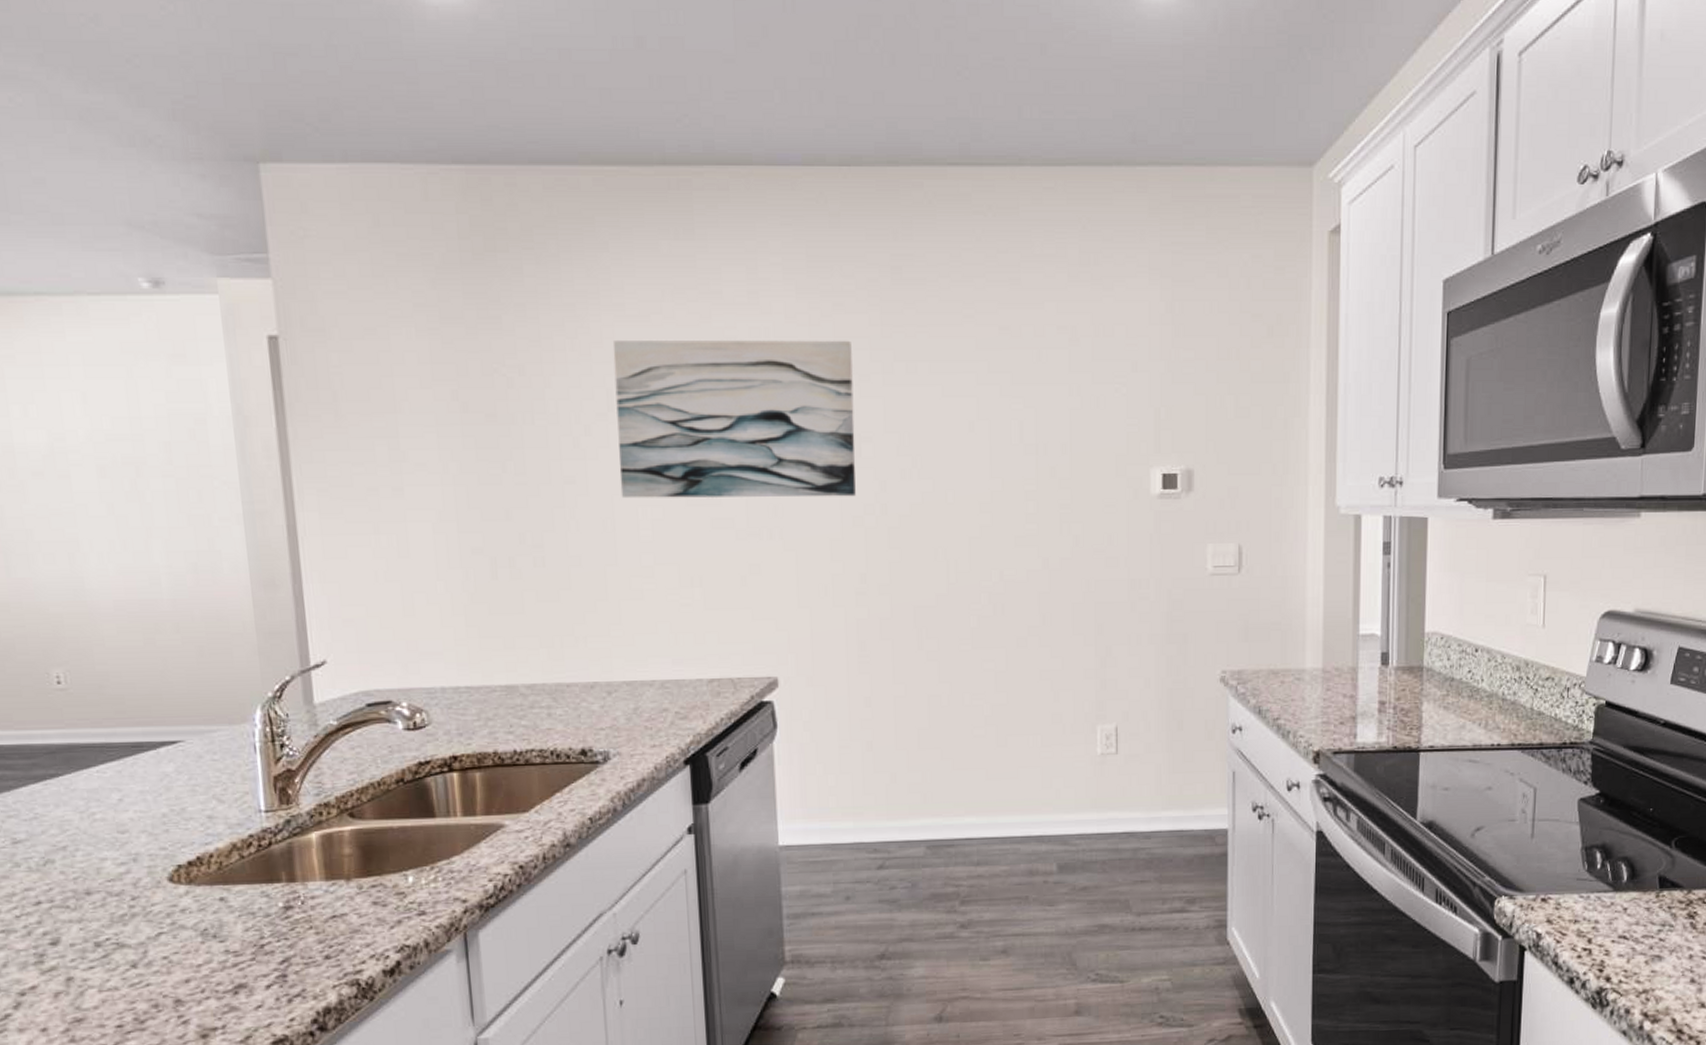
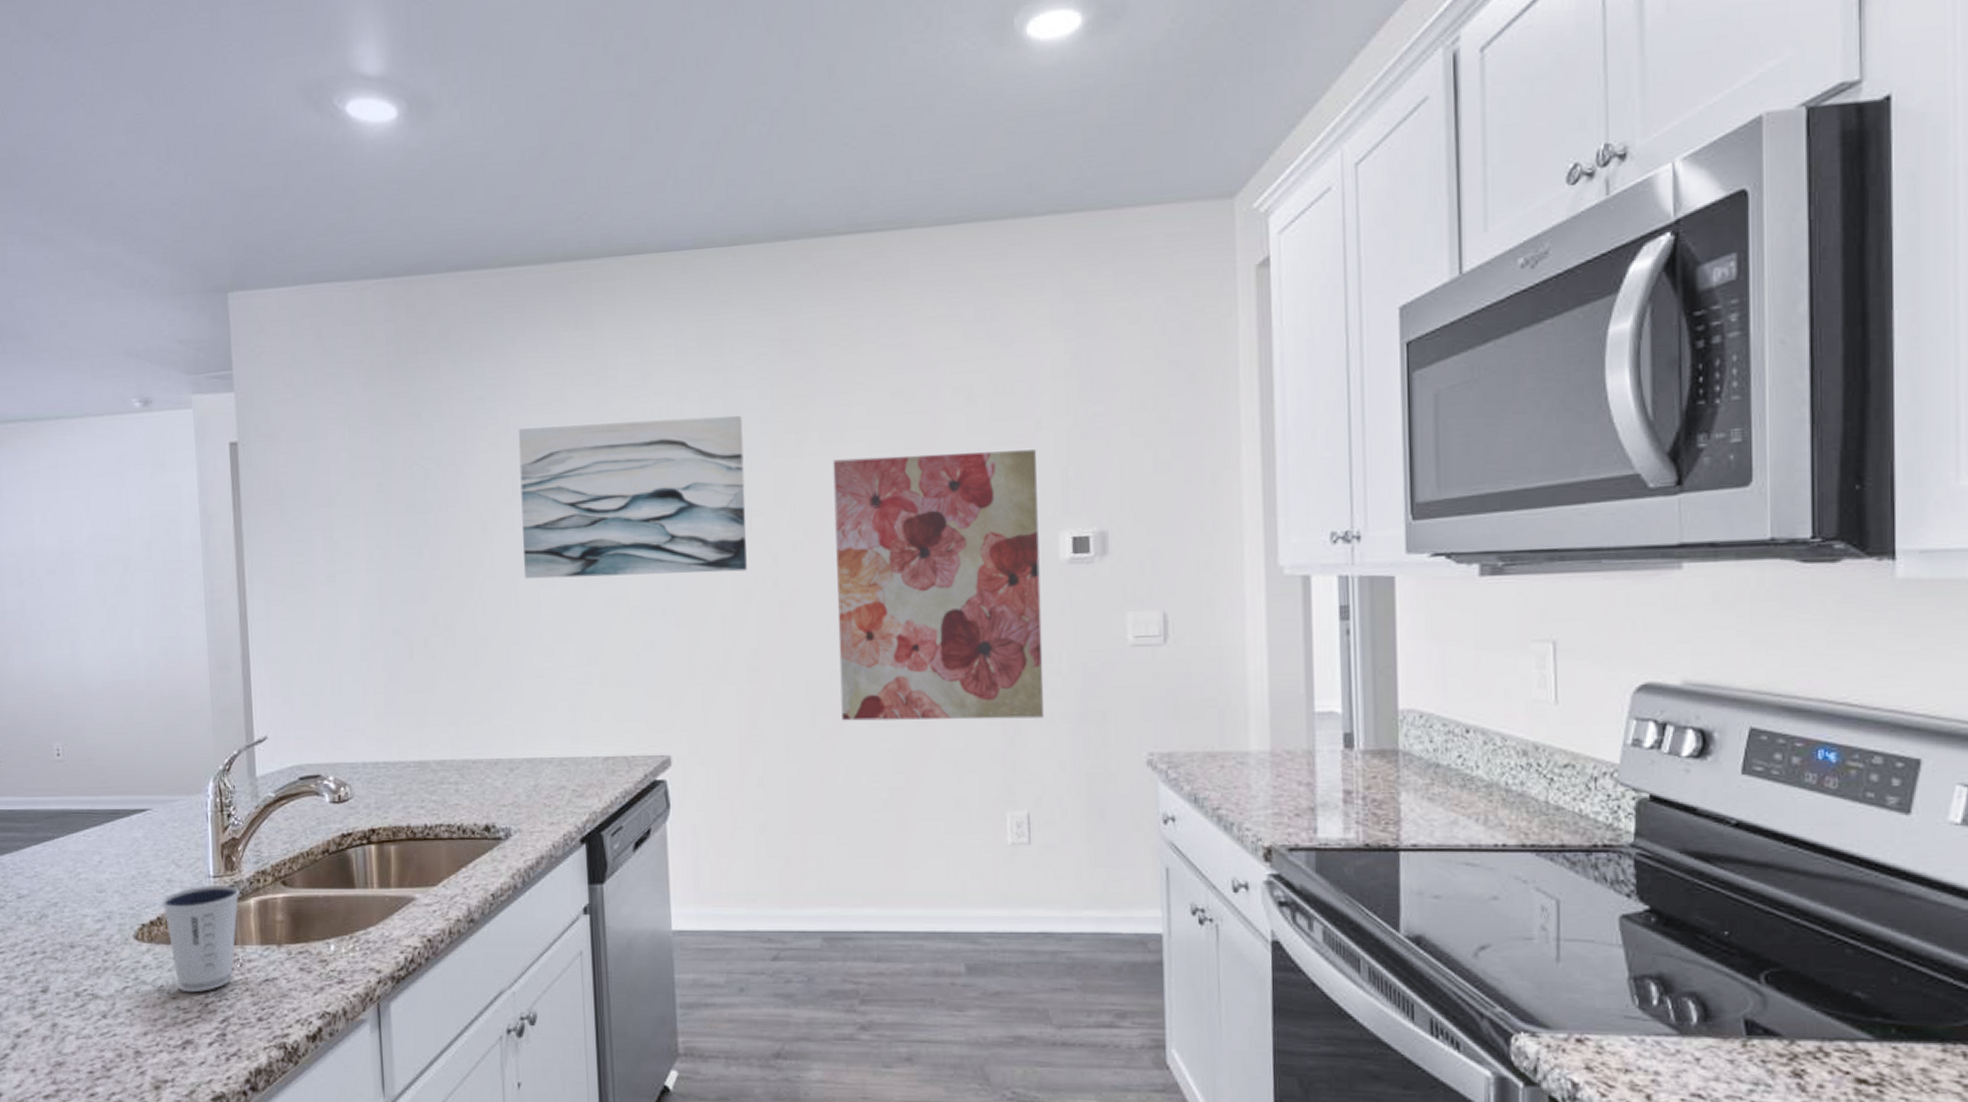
dixie cup: none [202,820,299,935] -> present [162,886,240,993]
wall art: none [941,389,1133,643] -> present [832,449,1044,721]

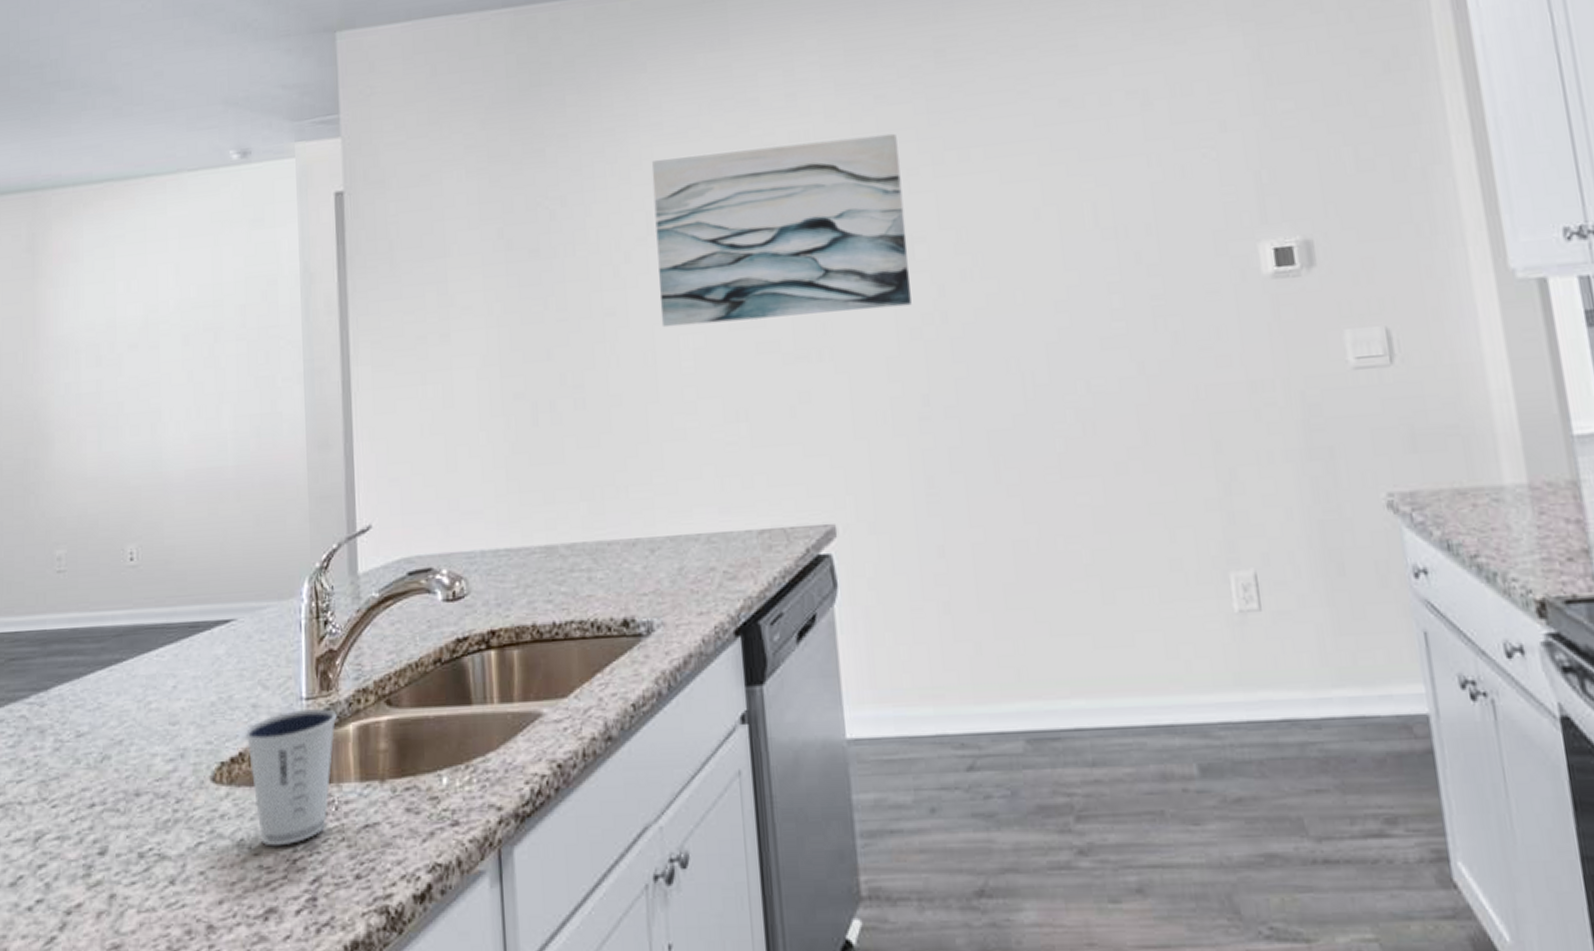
wall art: present [832,449,1044,721] -> none [999,153,1262,473]

